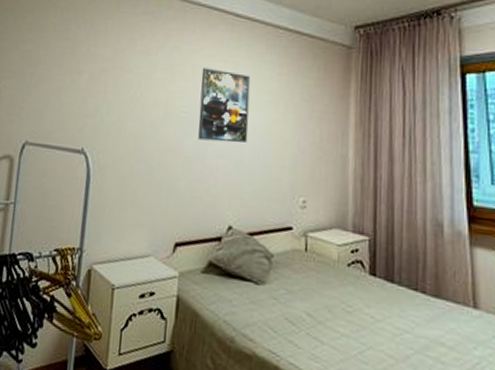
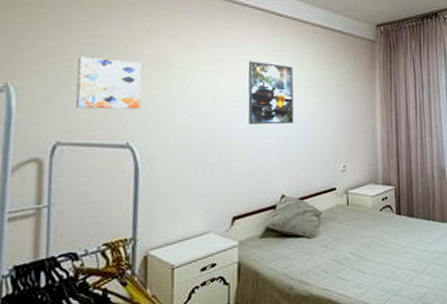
wall art: none [43,59,101,114] -> present [75,56,142,109]

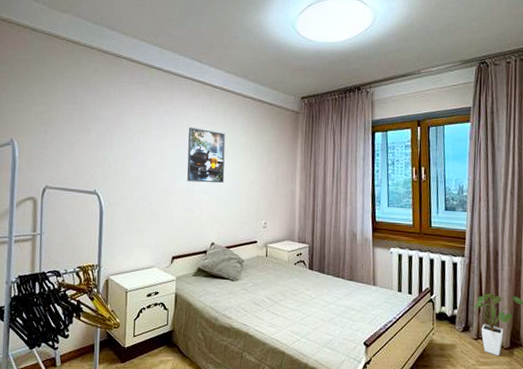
wall art: present [75,56,142,109] -> none [59,119,106,164]

